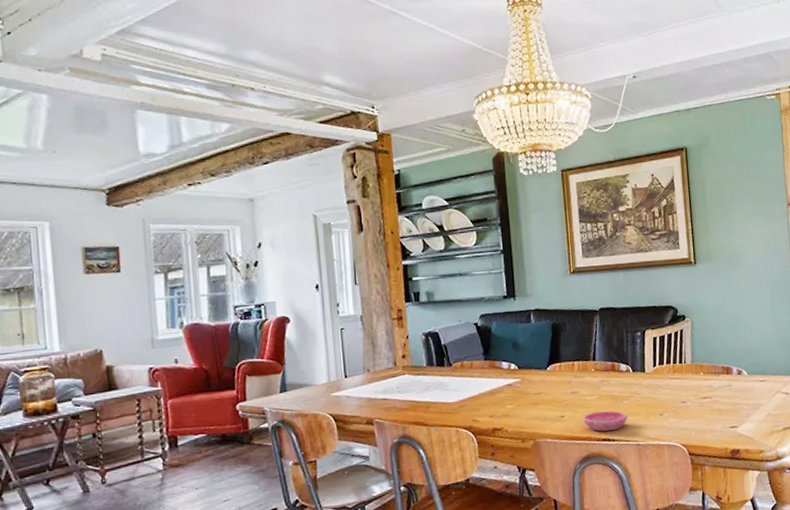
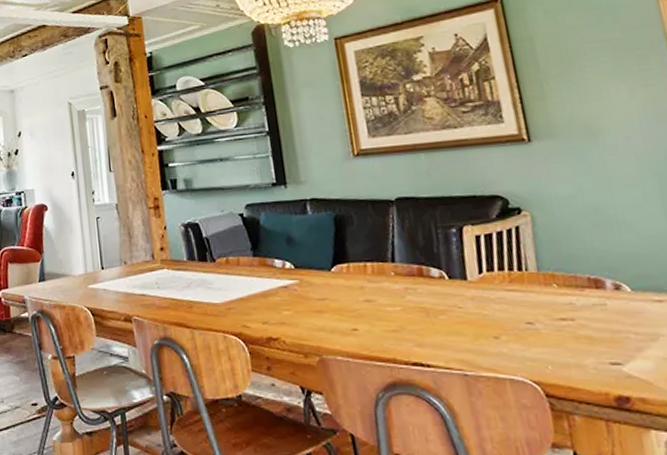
saucer: present [583,410,628,432] -> none [383,326,447,353]

